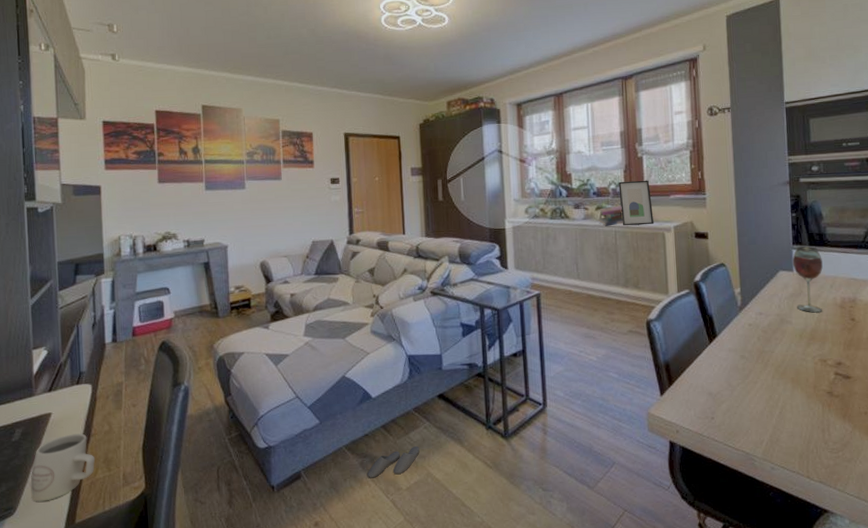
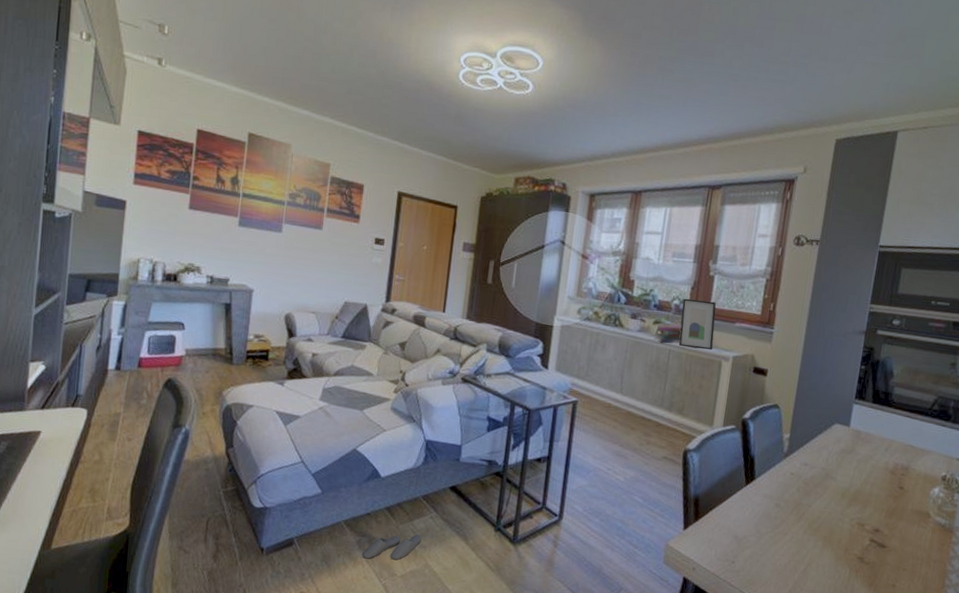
mug: present [30,433,96,502] -> none [8,457,81,521]
wineglass: present [792,246,823,313] -> none [845,401,883,475]

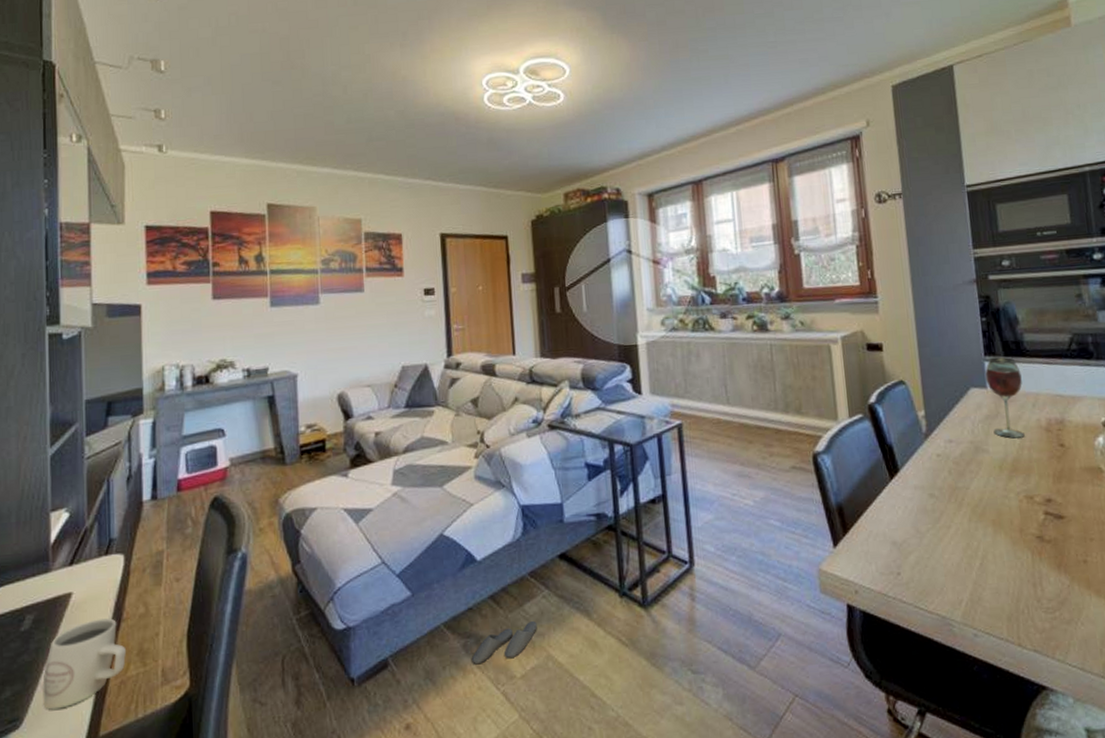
mug: none [8,457,81,521] -> present [43,618,127,710]
books: present [653,322,682,344] -> none [749,313,780,339]
picture frame: present [679,298,716,351] -> none [772,281,818,338]
wineglass: none [845,401,883,475] -> present [985,357,1025,438]

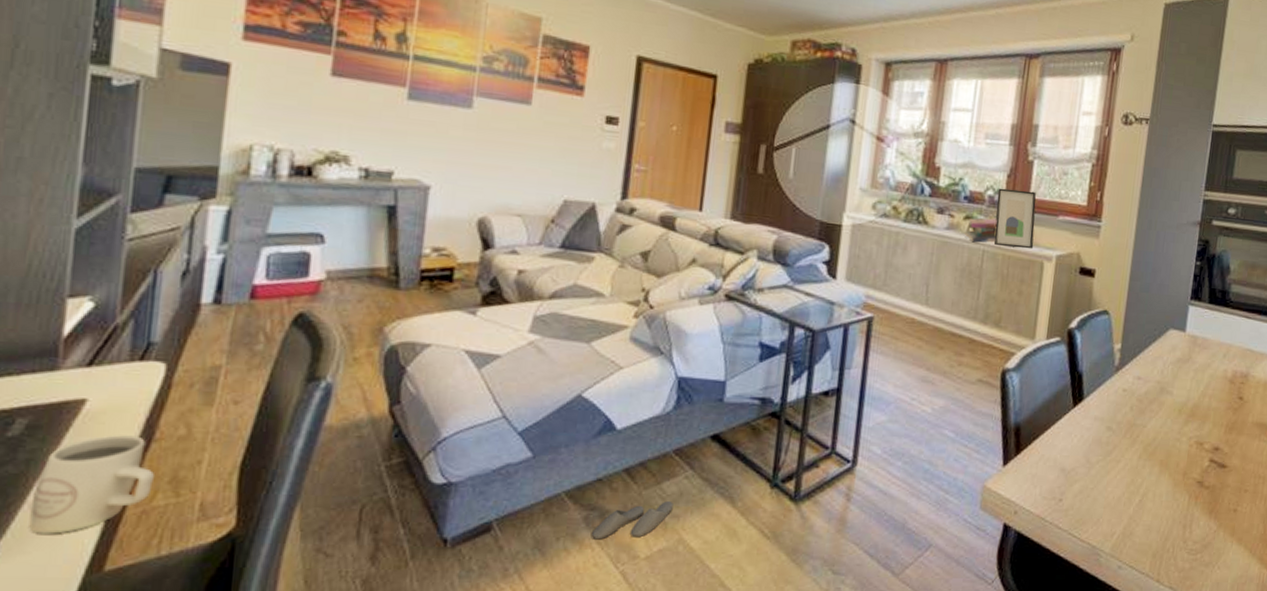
books: none [749,313,780,339] -> present [964,218,997,243]
picture frame: none [772,281,818,338] -> present [994,188,1036,249]
wineglass: present [985,357,1025,438] -> none [1181,302,1221,385]

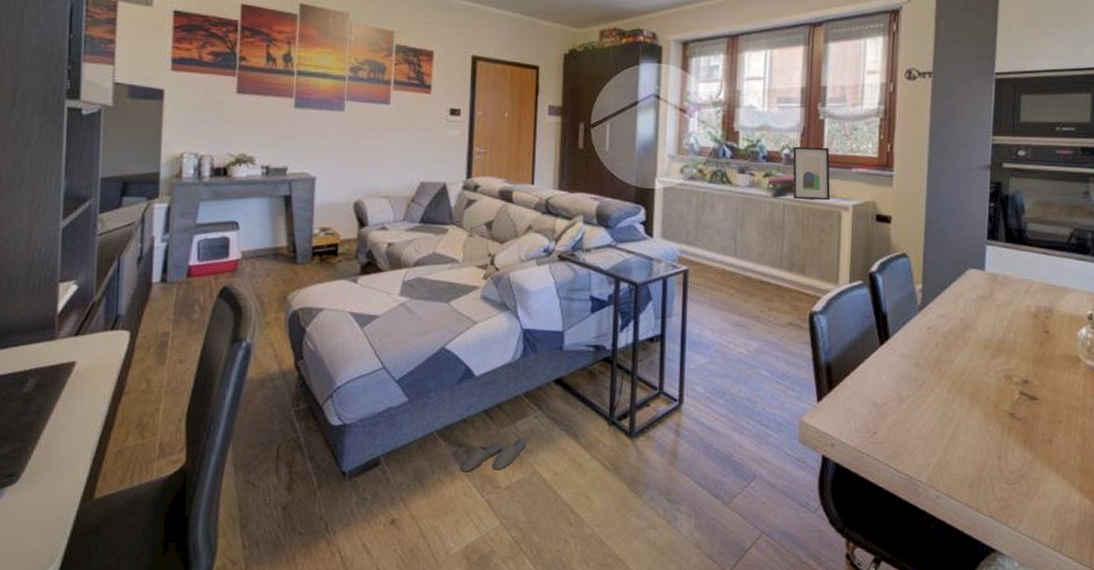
mug: present [29,435,156,534] -> none [41,390,127,469]

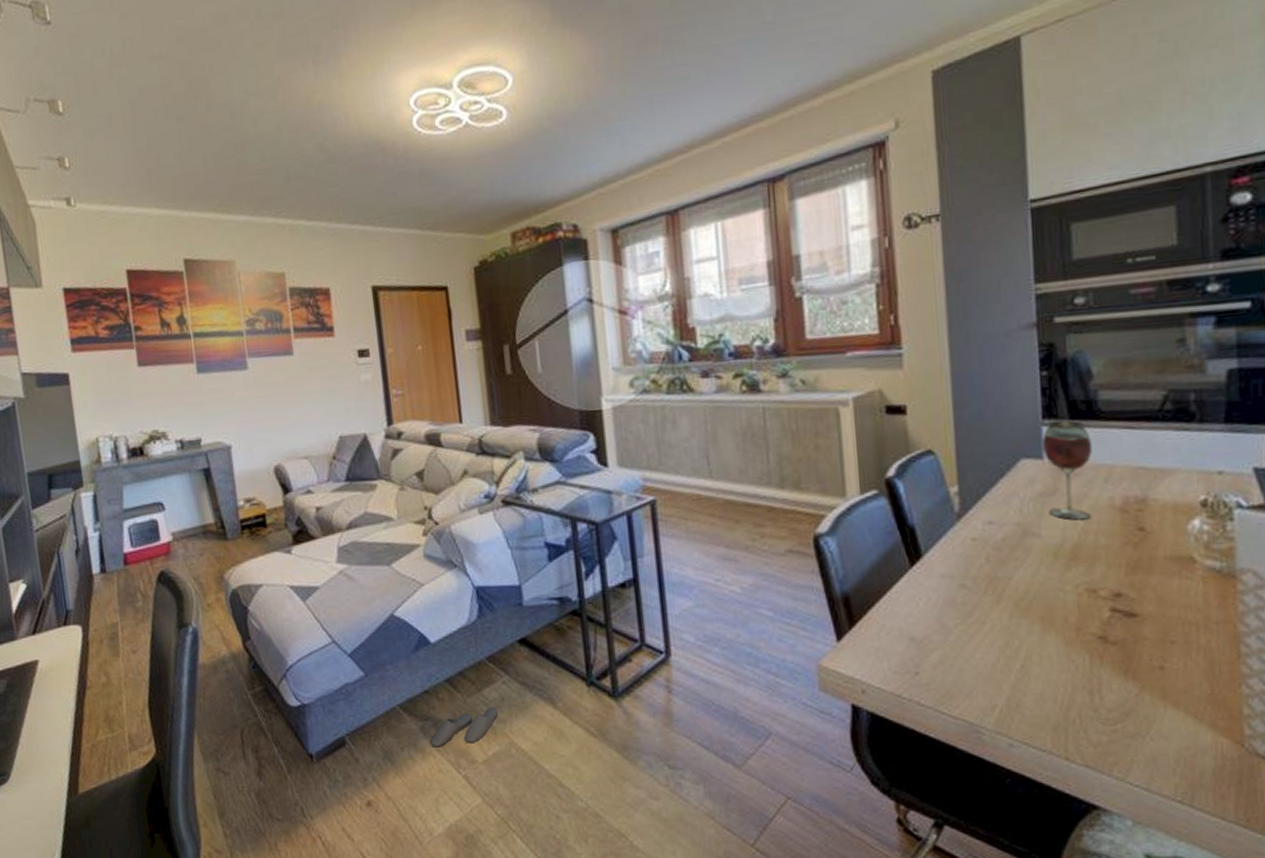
books: present [764,174,795,198] -> none [736,370,775,402]
picture frame: present [792,146,831,201] -> none [766,331,823,400]
wineglass: none [984,242,1019,321] -> present [1042,420,1092,520]

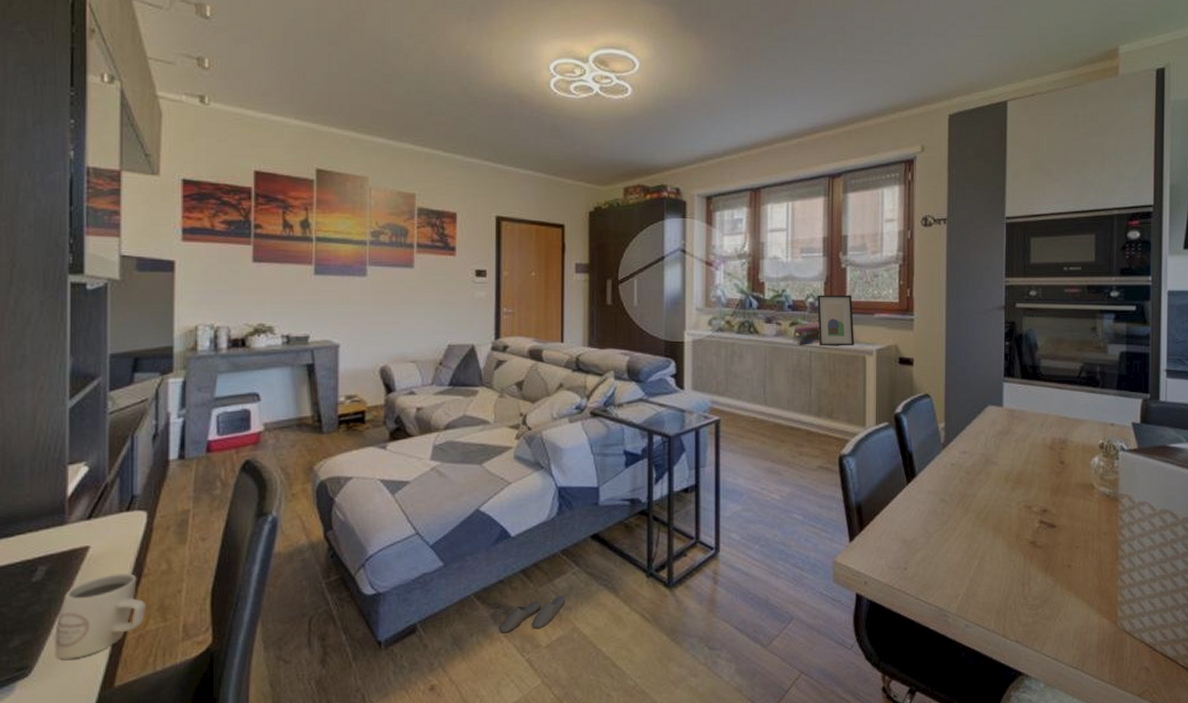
mug: none [22,686,95,767] -> present [55,573,147,660]
books: none [736,370,775,402] -> present [791,322,820,345]
picture frame: none [766,331,823,400] -> present [817,295,855,346]
wineglass: present [1042,420,1092,520] -> none [1003,379,1034,454]

